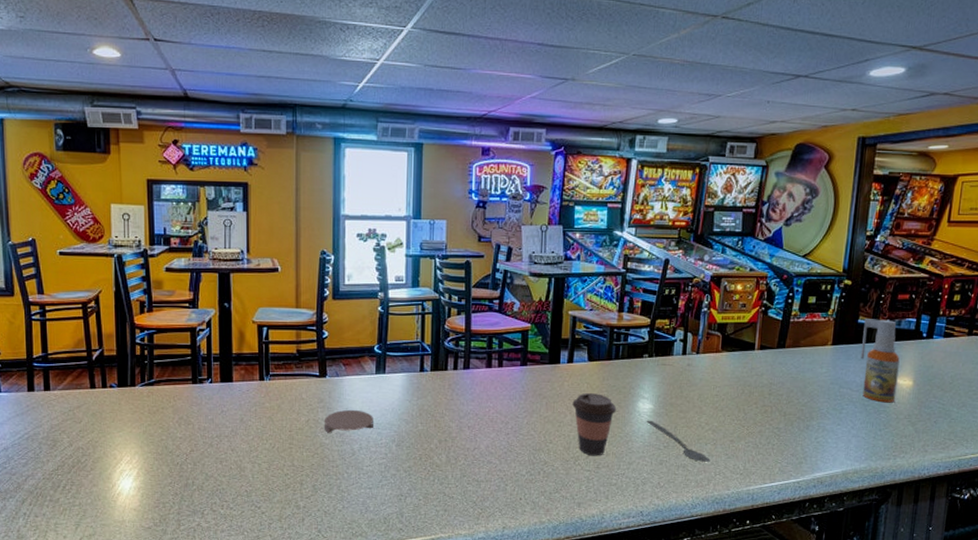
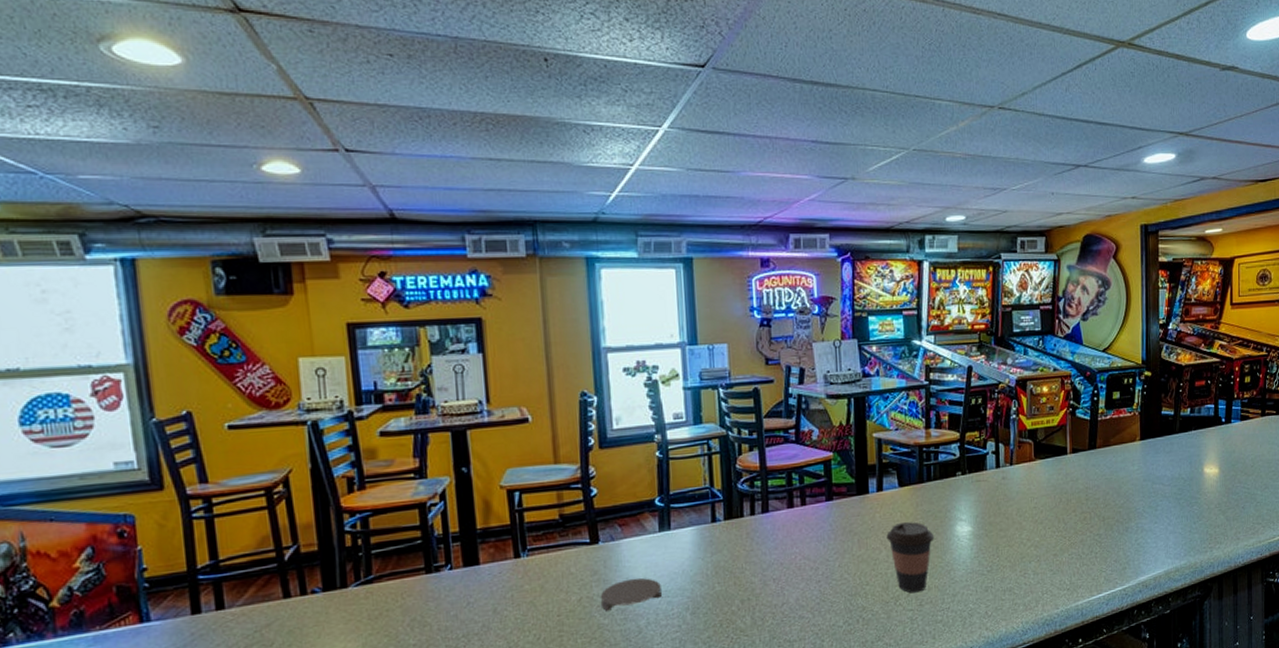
spoon: present [646,420,711,462] -> none [966,544,1036,583]
spray bottle: present [860,319,900,403] -> none [1167,408,1205,494]

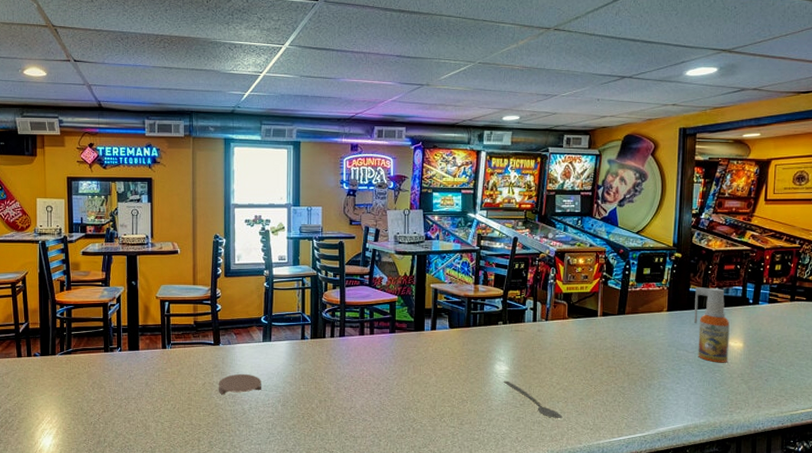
coffee cup: present [886,522,935,593] -> none [436,357,476,414]
spoon: none [966,544,1036,583] -> present [503,381,563,418]
spray bottle: none [1167,408,1205,494] -> present [693,287,730,363]

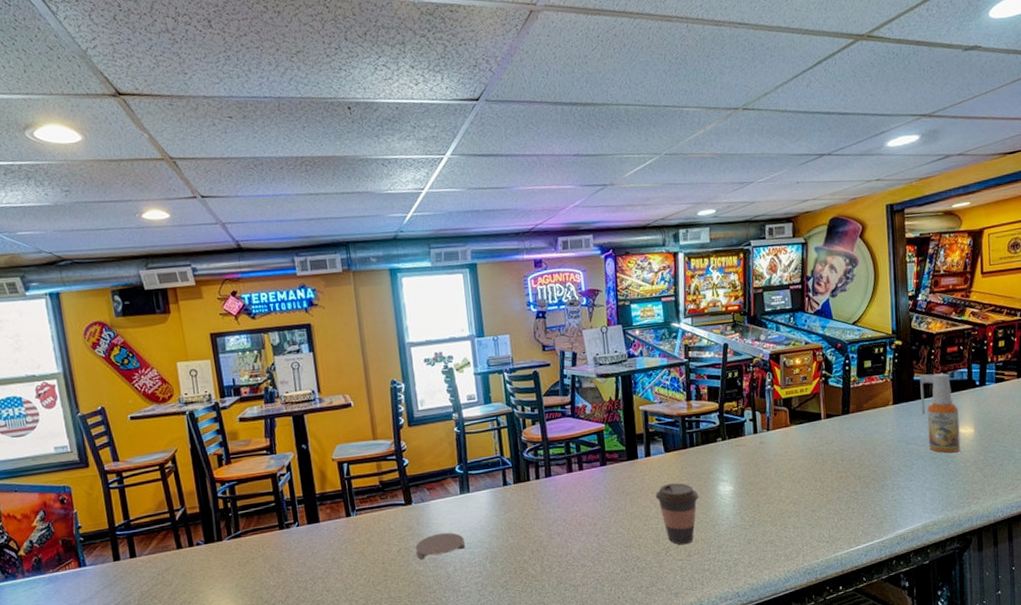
coffee cup: none [436,357,476,414] -> present [655,483,699,545]
spoon: present [503,381,563,418] -> none [729,501,796,536]

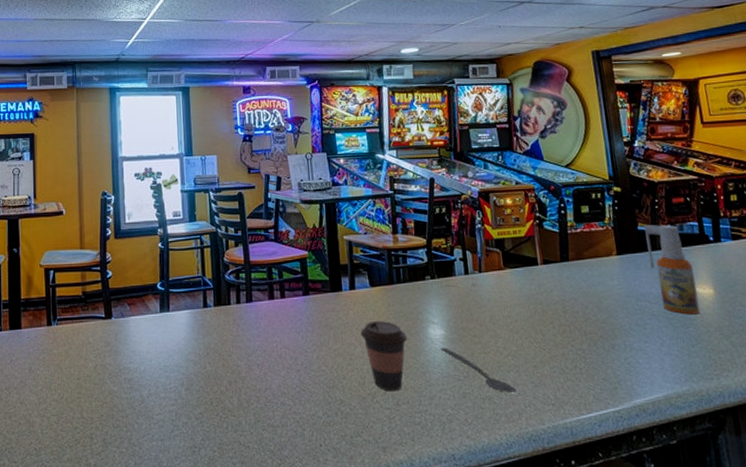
coaster: present [415,532,465,561] -> none [111,352,161,380]
spoon: none [729,501,796,536] -> present [440,347,517,393]

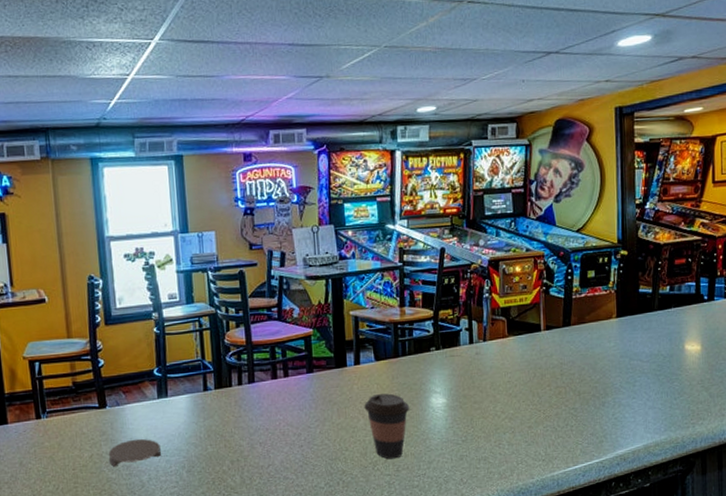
coaster: none [111,352,161,380] -> present [108,438,161,468]
spoon: present [440,347,517,393] -> none [441,415,511,453]
spray bottle: present [644,224,701,315] -> none [645,286,686,371]

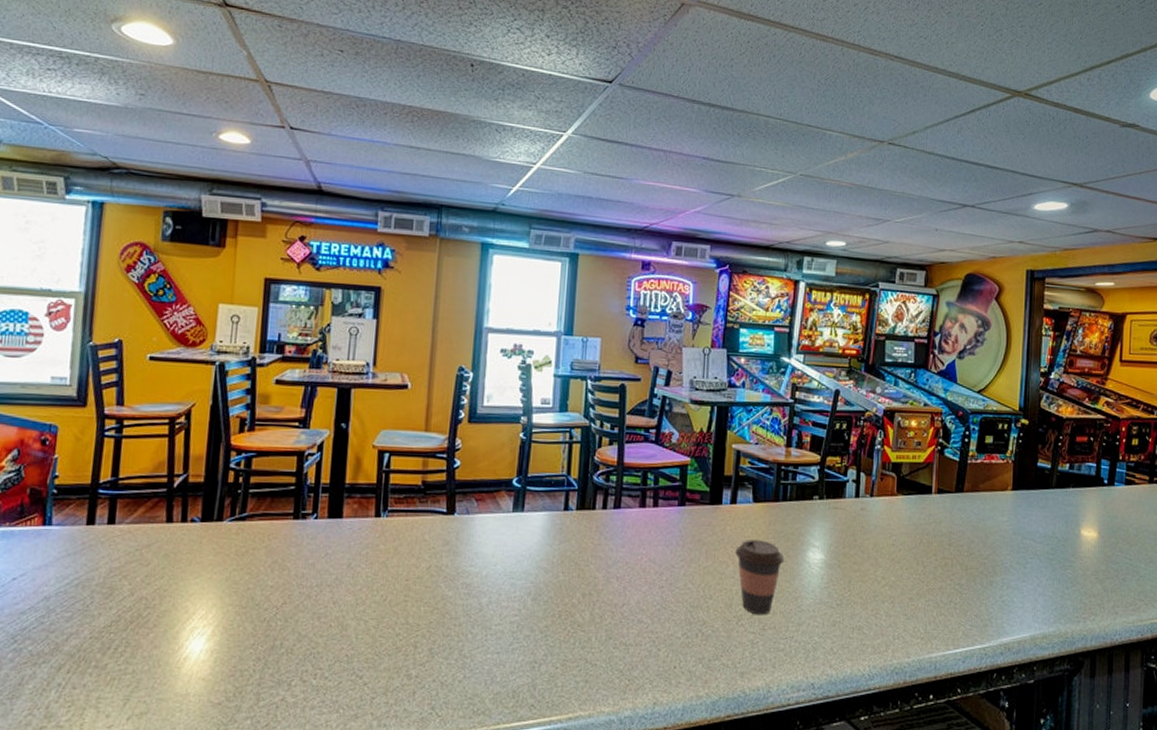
coaster: present [108,438,161,468] -> none [447,554,507,585]

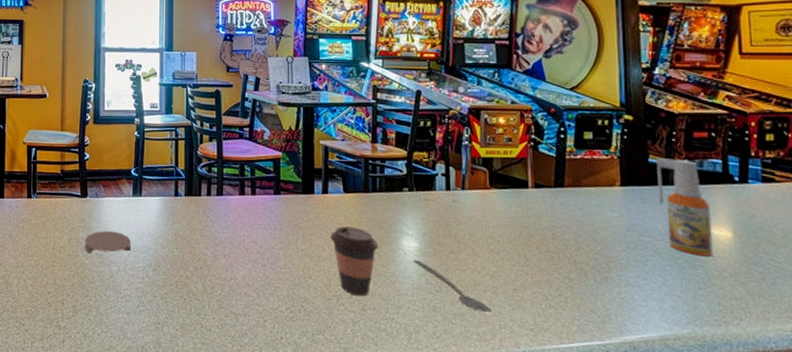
coaster: none [447,554,507,585] -> present [84,230,131,254]
spoon: none [817,572,888,624] -> present [413,259,492,312]
spray bottle: none [1041,462,1082,557] -> present [656,158,714,257]

